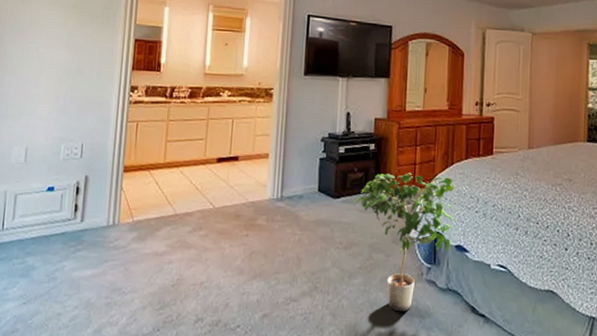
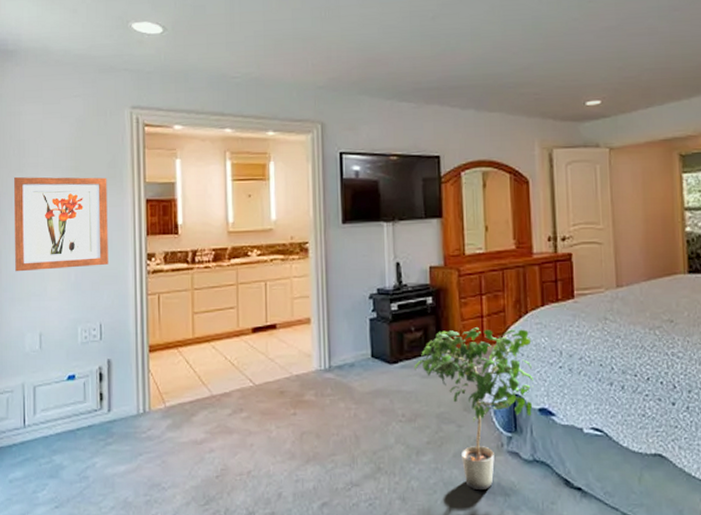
wall art: none [10,8,102,93] -> present [14,176,108,272]

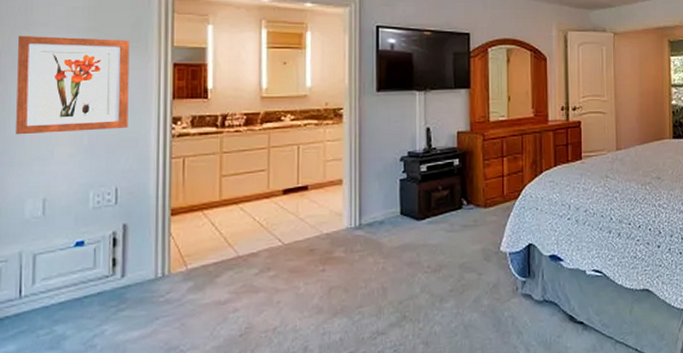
potted plant: present [414,327,533,491] -> none [440,186,545,331]

